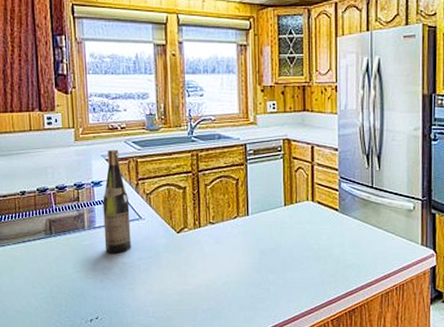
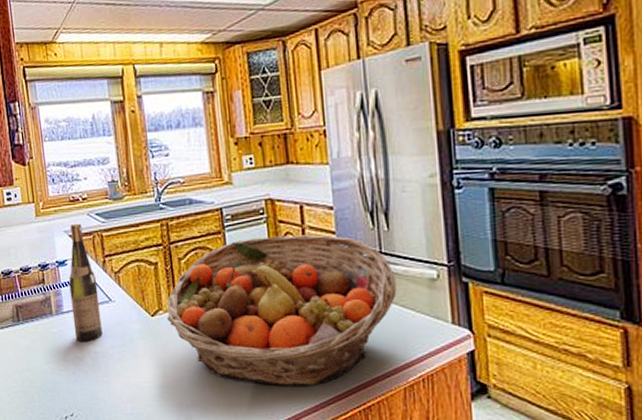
fruit basket: none [191,170,382,293] -> present [166,234,397,386]

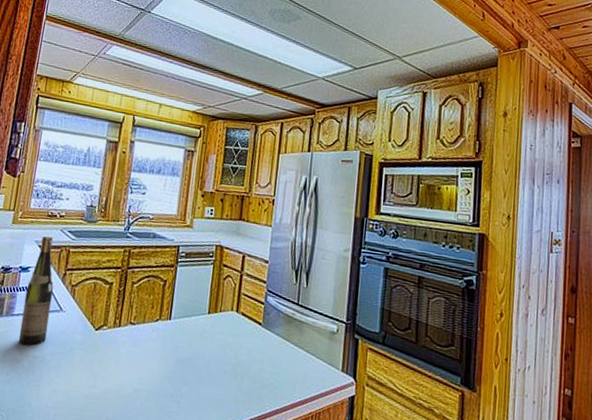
fruit basket: present [166,234,397,386] -> none [108,275,306,411]

